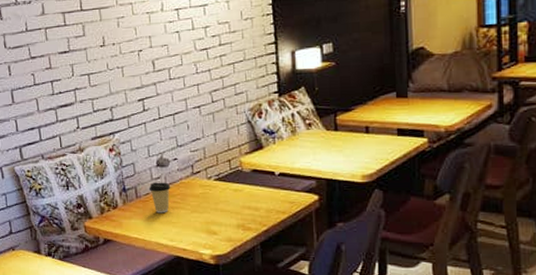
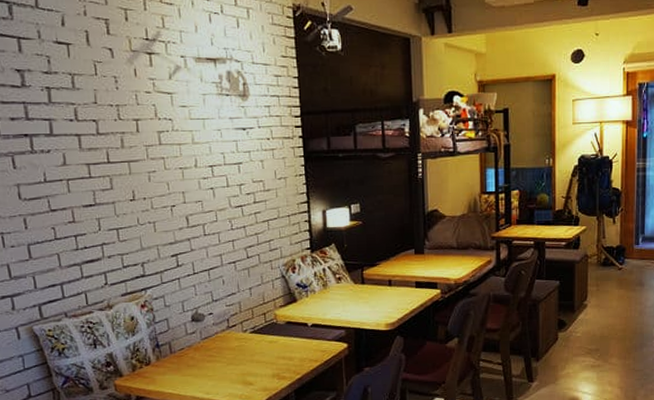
coffee cup: present [149,182,171,214] -> none [184,336,207,368]

